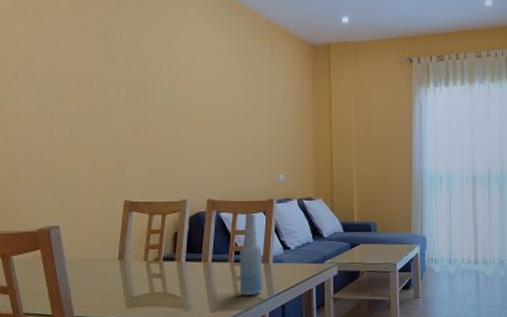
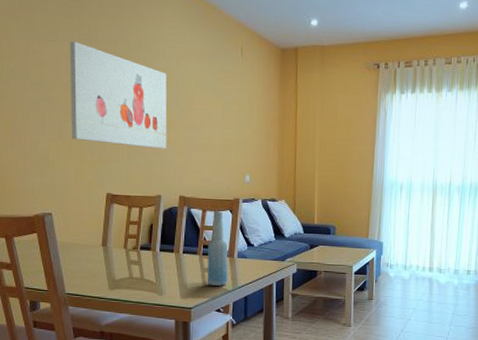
wall art: none [83,41,193,151] -> present [69,41,167,149]

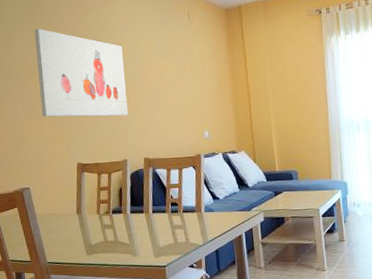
bottle: present [207,211,228,286] -> none [175,168,198,242]

